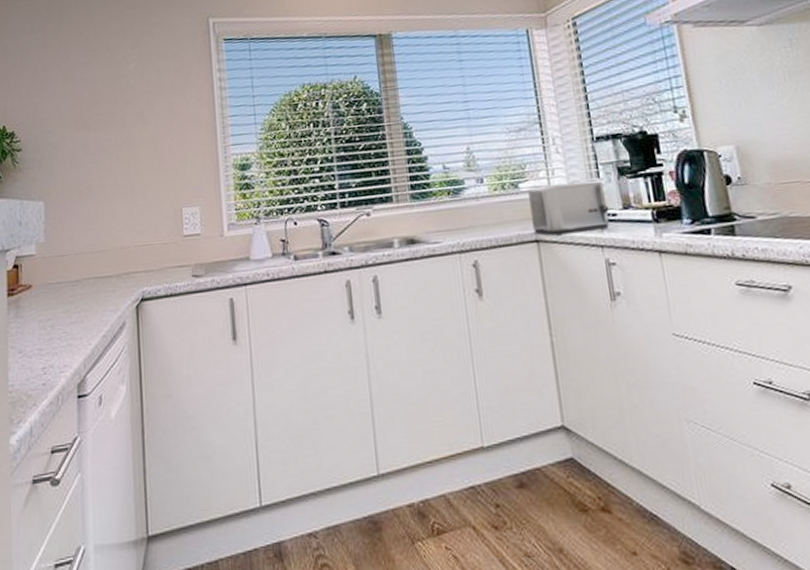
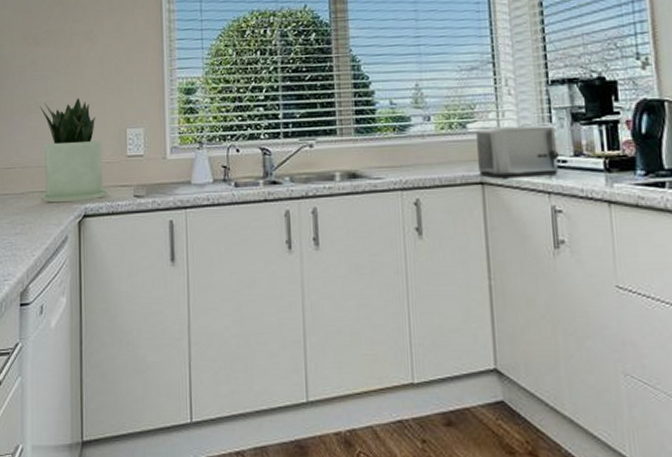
planter: none [92,180,167,289] -> present [38,98,110,203]

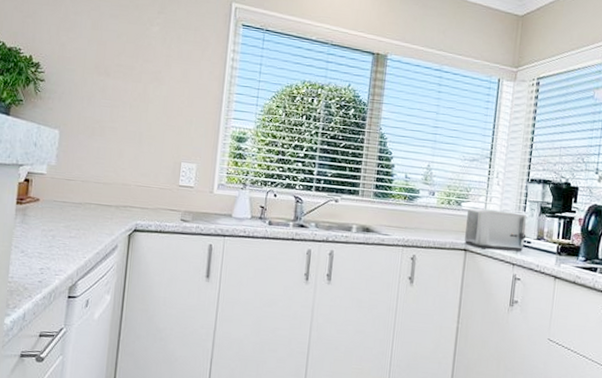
planter: present [38,98,110,203] -> none [94,128,160,218]

